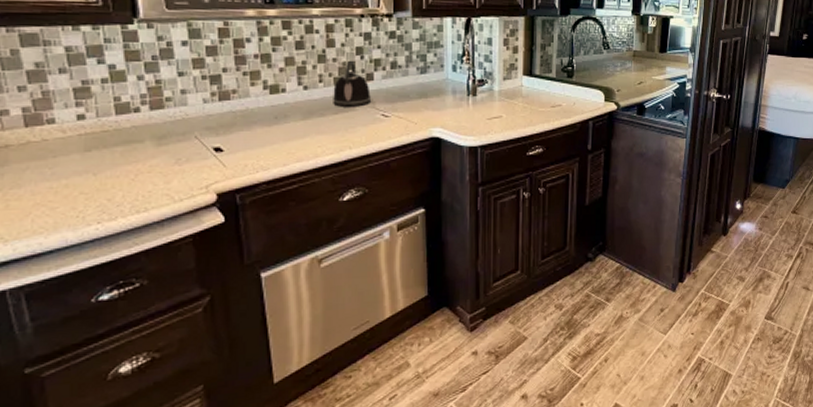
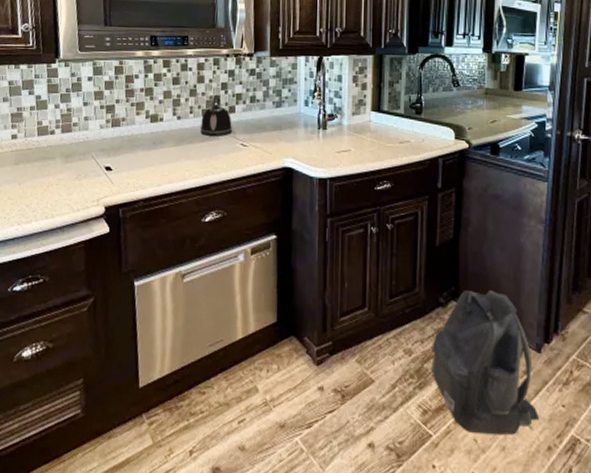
backpack: none [580,240,672,370] -> present [431,289,539,435]

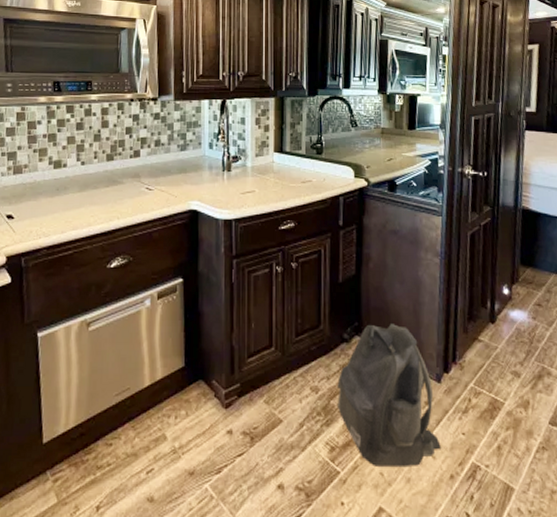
kettle: present [200,94,233,136] -> none [105,139,138,181]

